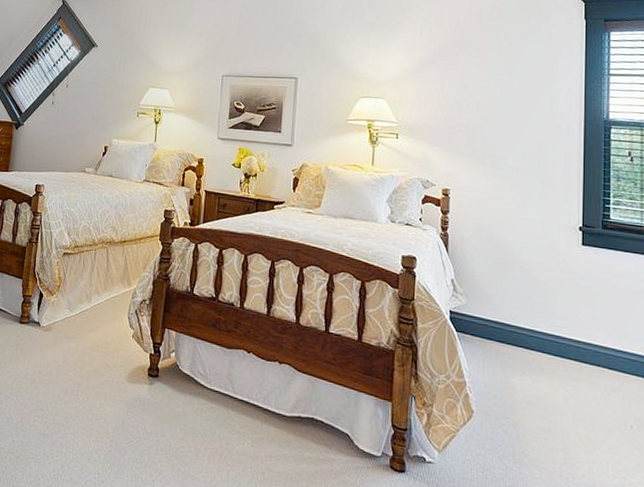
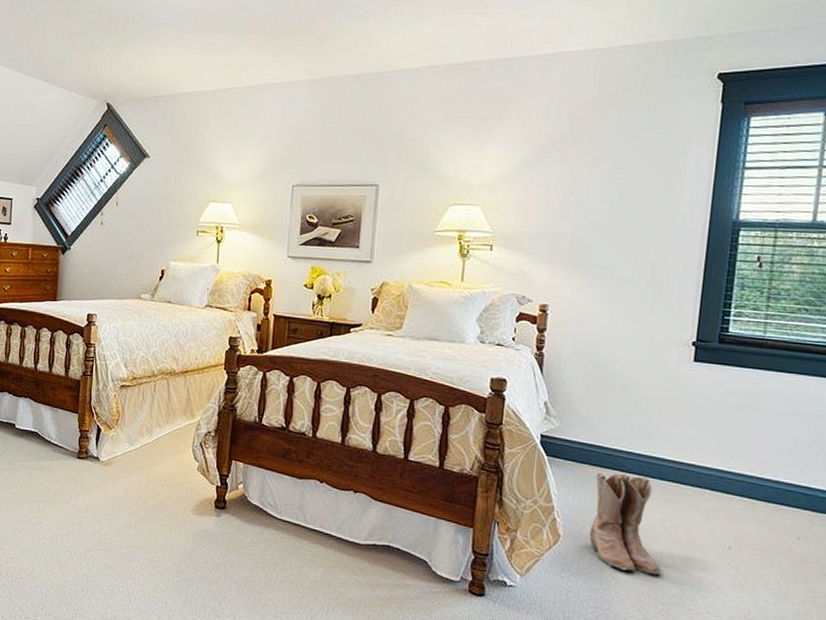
boots: none [500,349,571,454] -> present [589,473,662,576]

